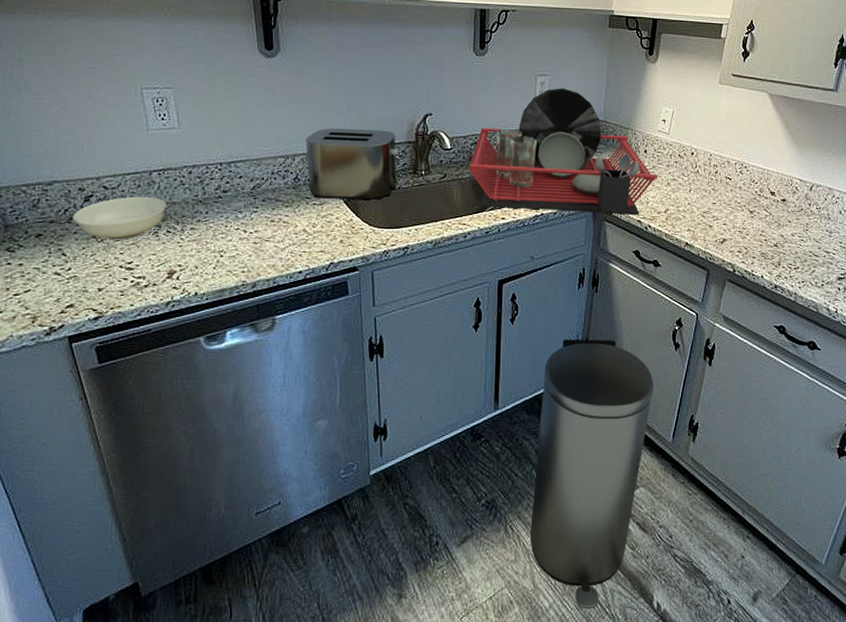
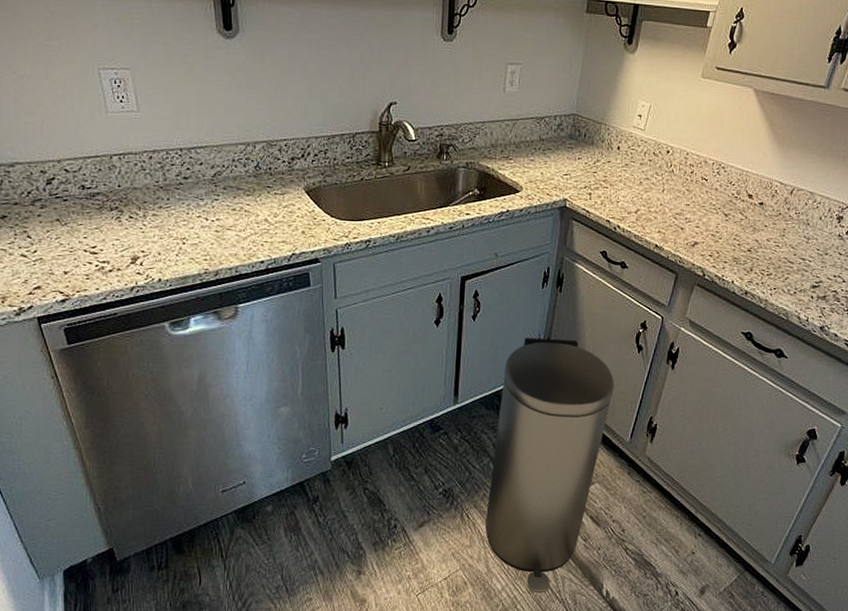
bowl: present [73,196,166,240] -> none [36,180,128,224]
toaster: present [305,128,399,201] -> none [266,115,362,192]
dish rack: present [468,88,658,215] -> none [433,78,630,214]

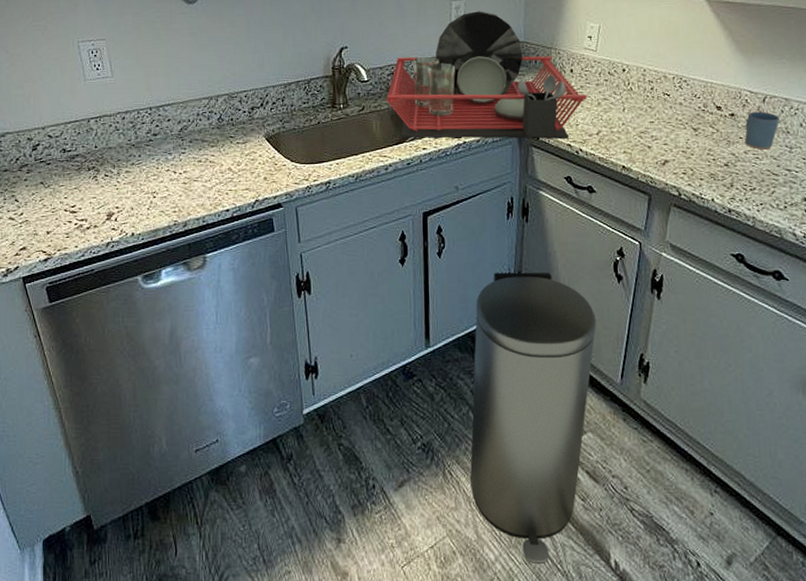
dish rack: none [433,78,630,214] -> present [386,11,587,139]
mug: none [769,202,804,239] -> present [745,111,781,150]

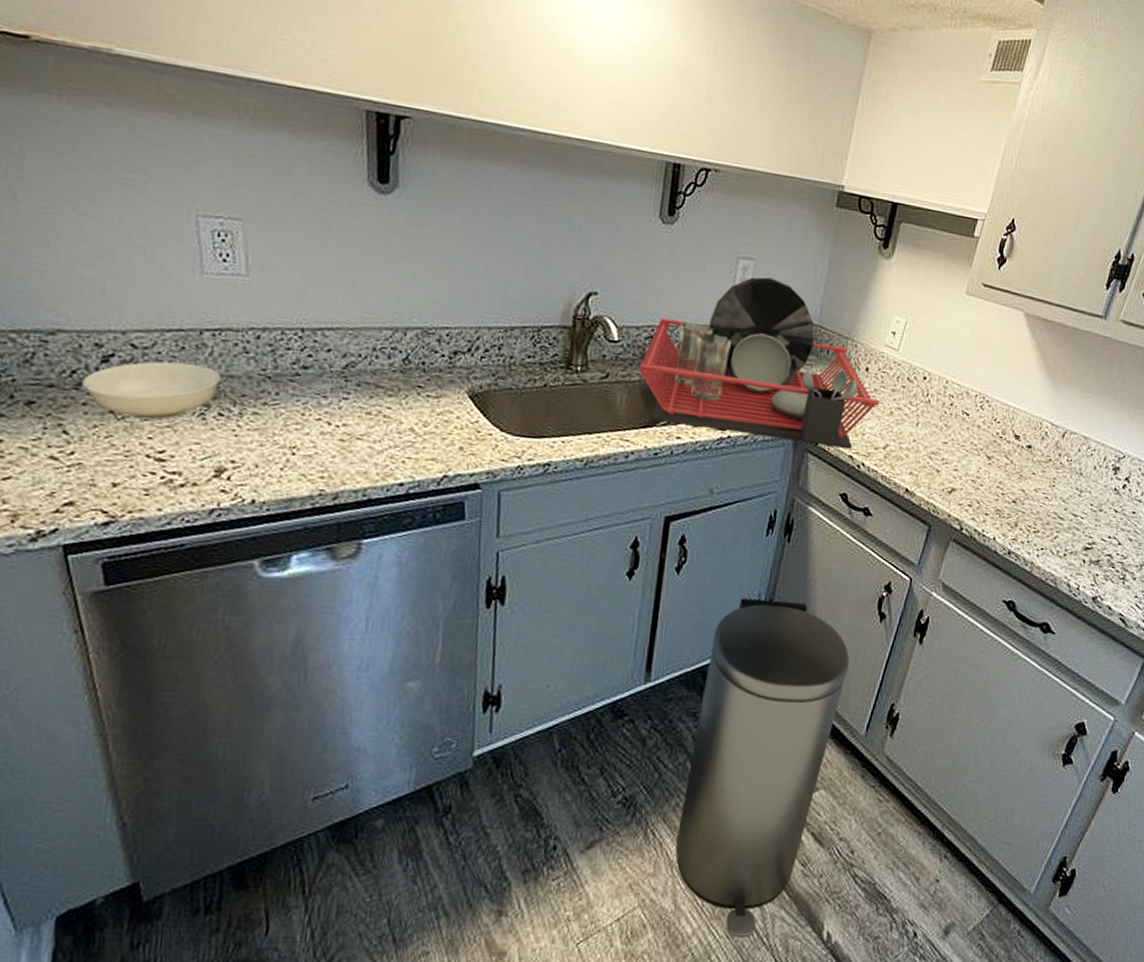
bowl: none [23,143,103,185] -> present [82,361,220,420]
mug: present [745,111,781,150] -> none [1037,446,1076,490]

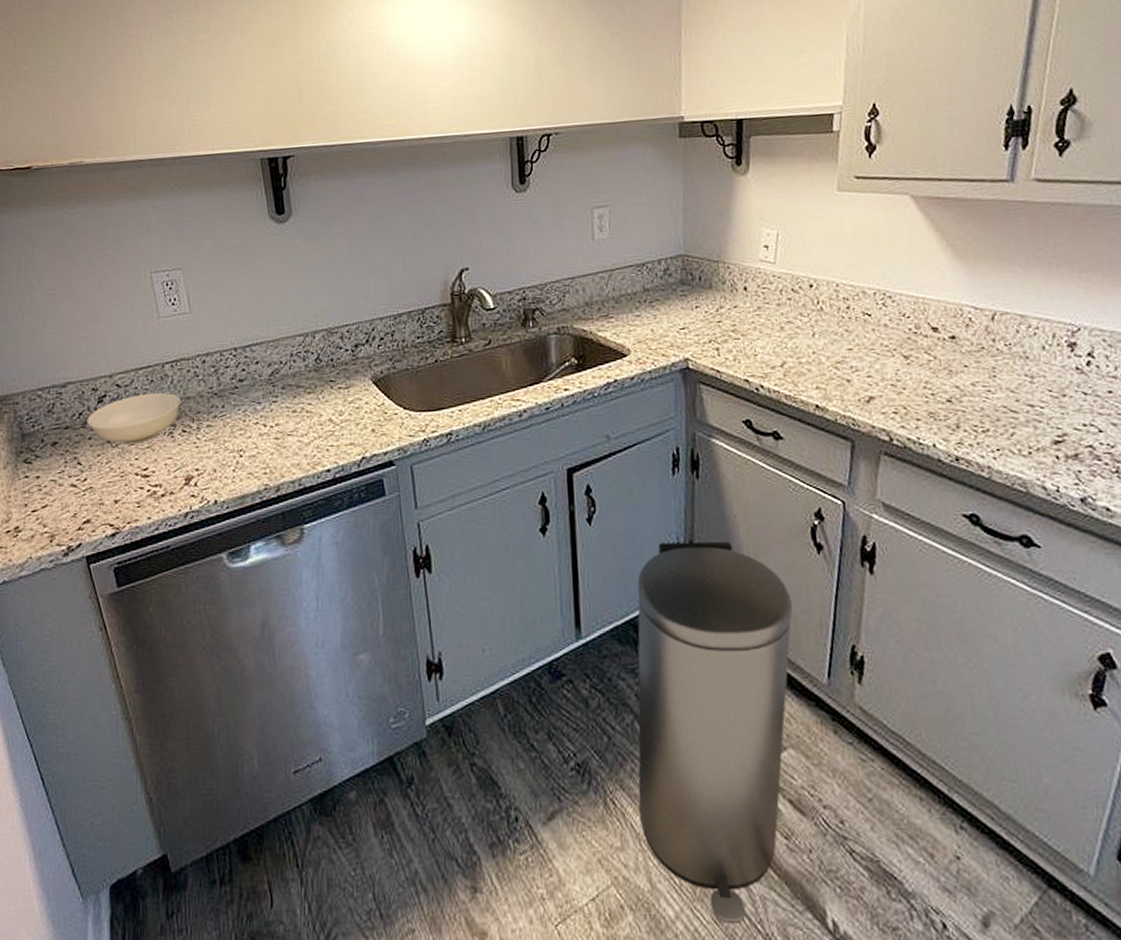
dish rack: present [638,277,880,449] -> none [517,219,766,377]

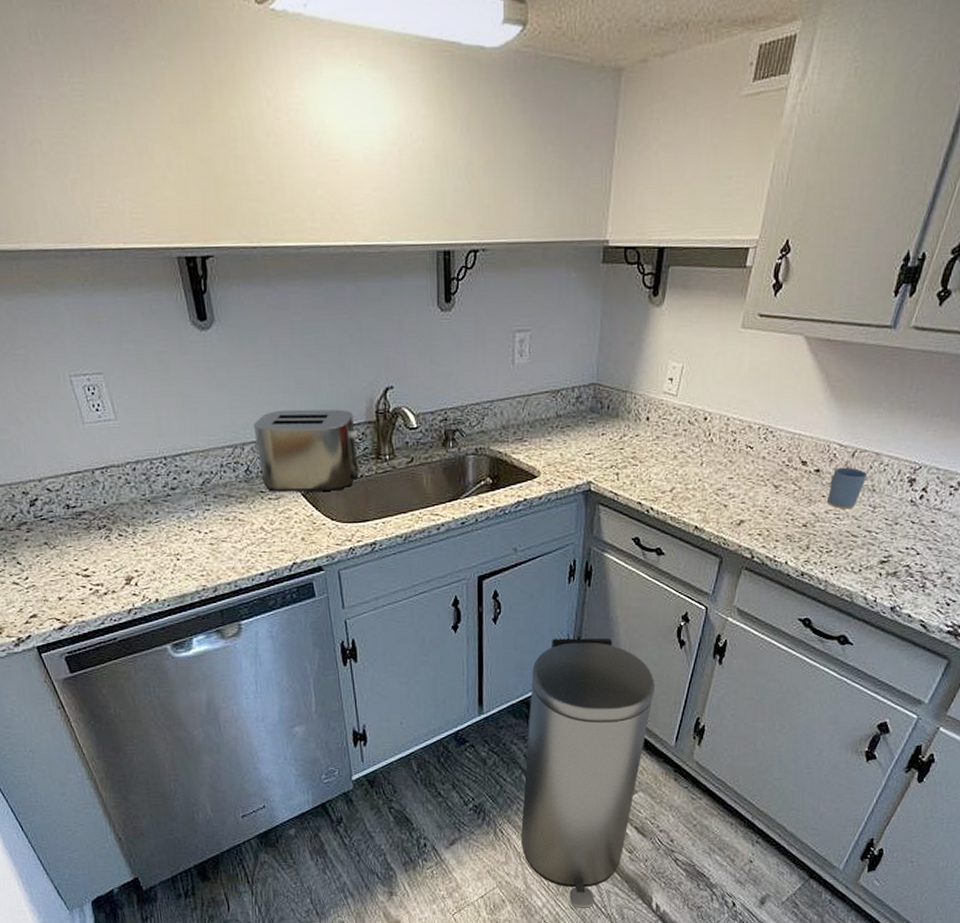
bowl: present [87,392,180,444] -> none [21,497,115,546]
toaster: none [325,293,433,381] -> present [253,409,359,492]
mug: none [970,332,1016,380] -> present [827,467,868,509]

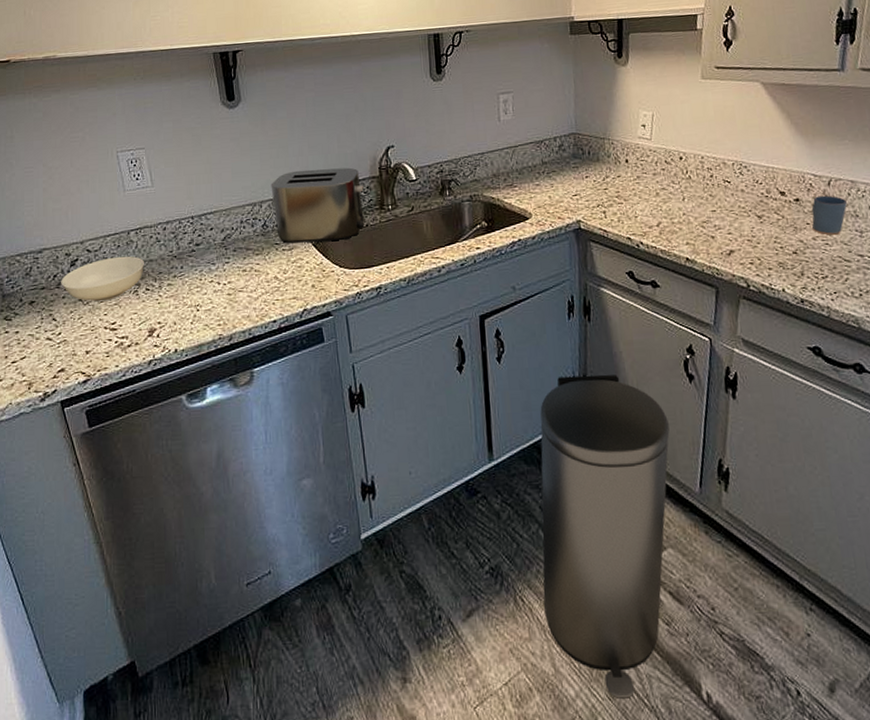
bowl: none [21,497,115,546] -> present [61,256,144,302]

